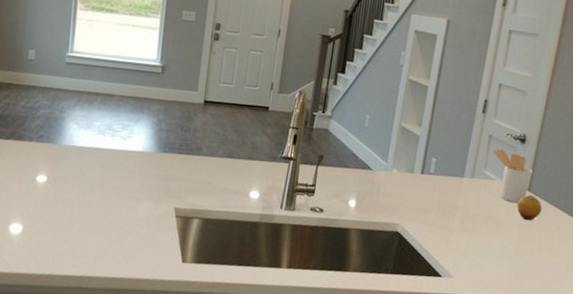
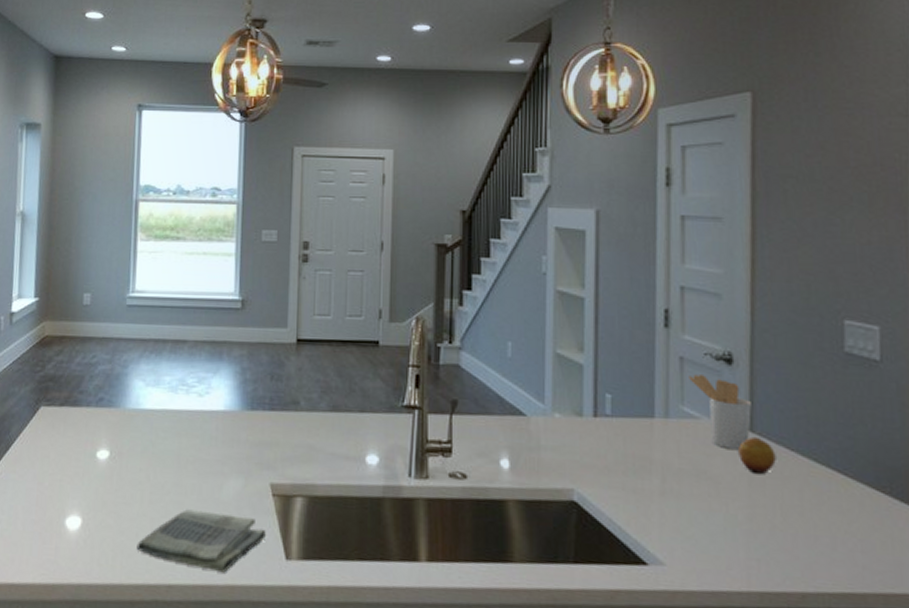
dish towel: none [66,223,169,270] -> present [136,509,266,573]

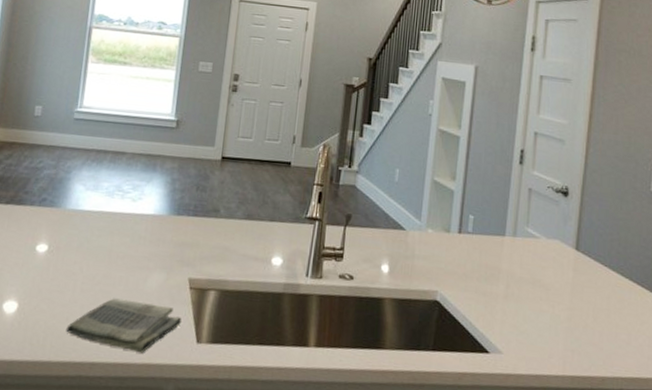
utensil holder: present [689,375,752,451] -> none [534,203,579,265]
fruit: present [738,436,776,474] -> none [566,254,593,284]

